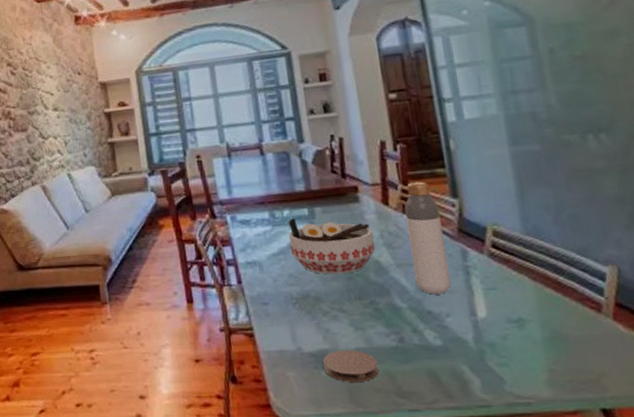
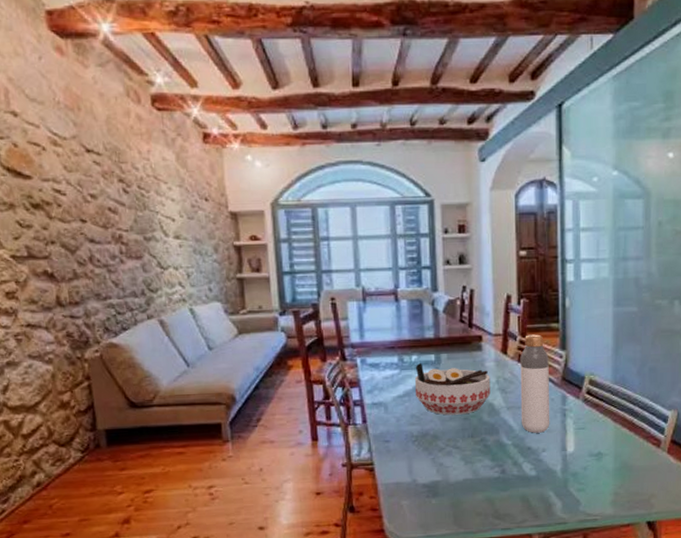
coaster: present [323,349,379,383] -> none [435,480,481,508]

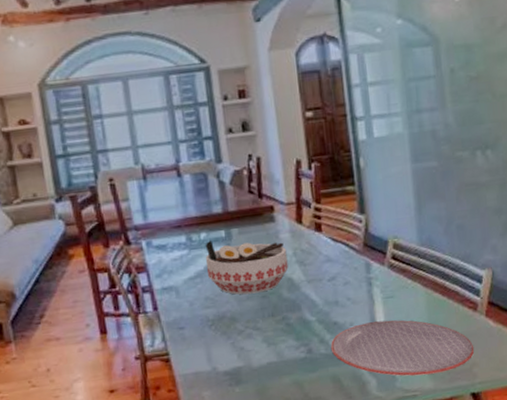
bottle: present [520,334,550,433] -> none [316,199,356,307]
plate: none [522,449,654,502] -> present [330,320,475,376]

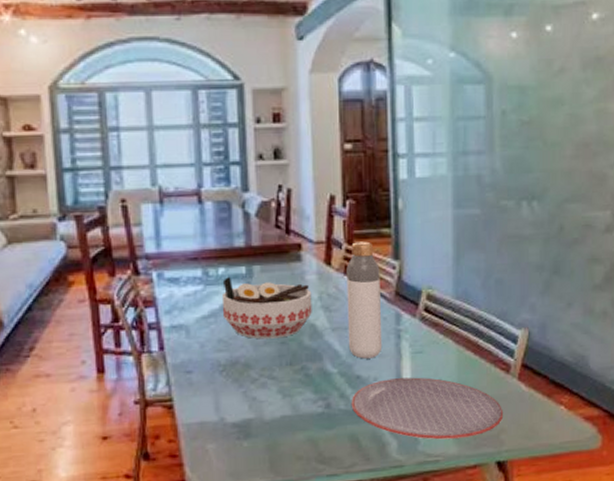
bottle: none [316,199,356,307] -> present [346,241,383,359]

